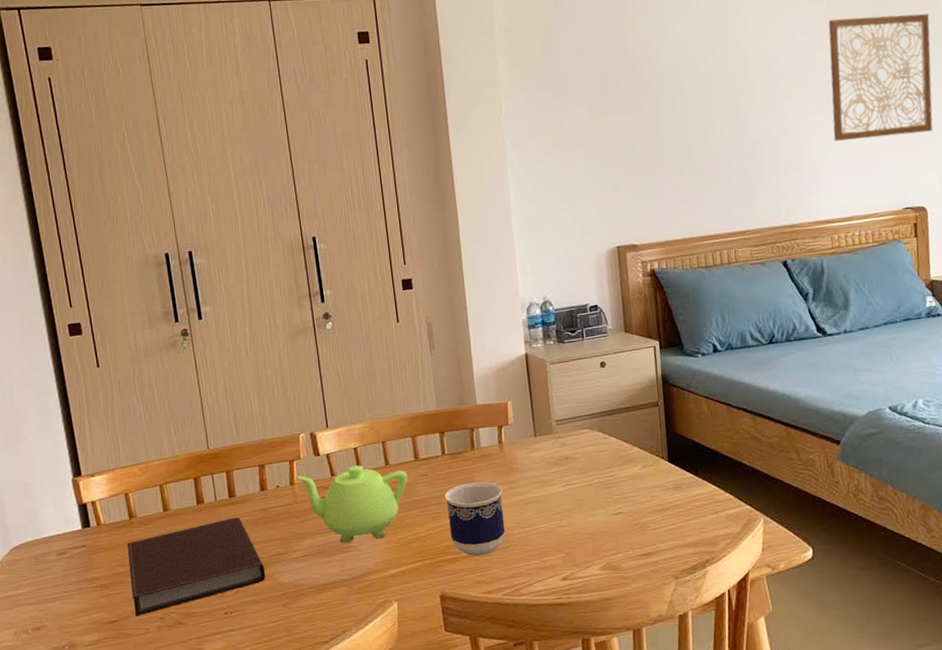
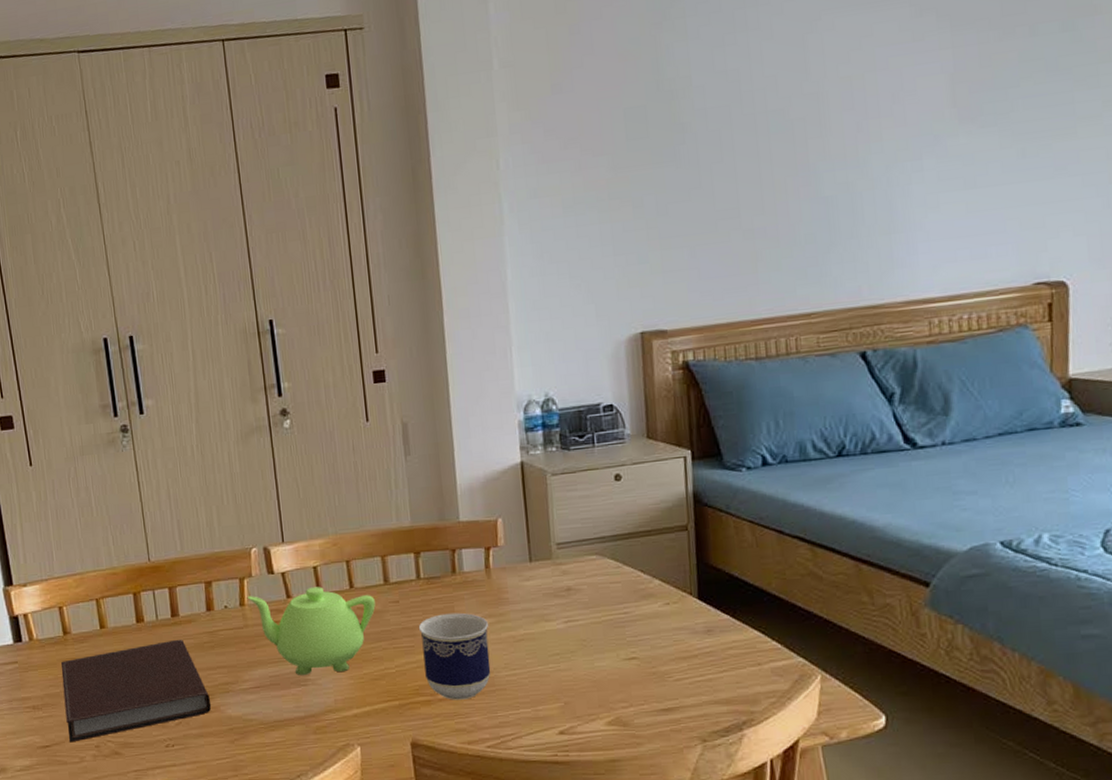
wall art: present [828,13,933,141] -> none [937,22,1085,197]

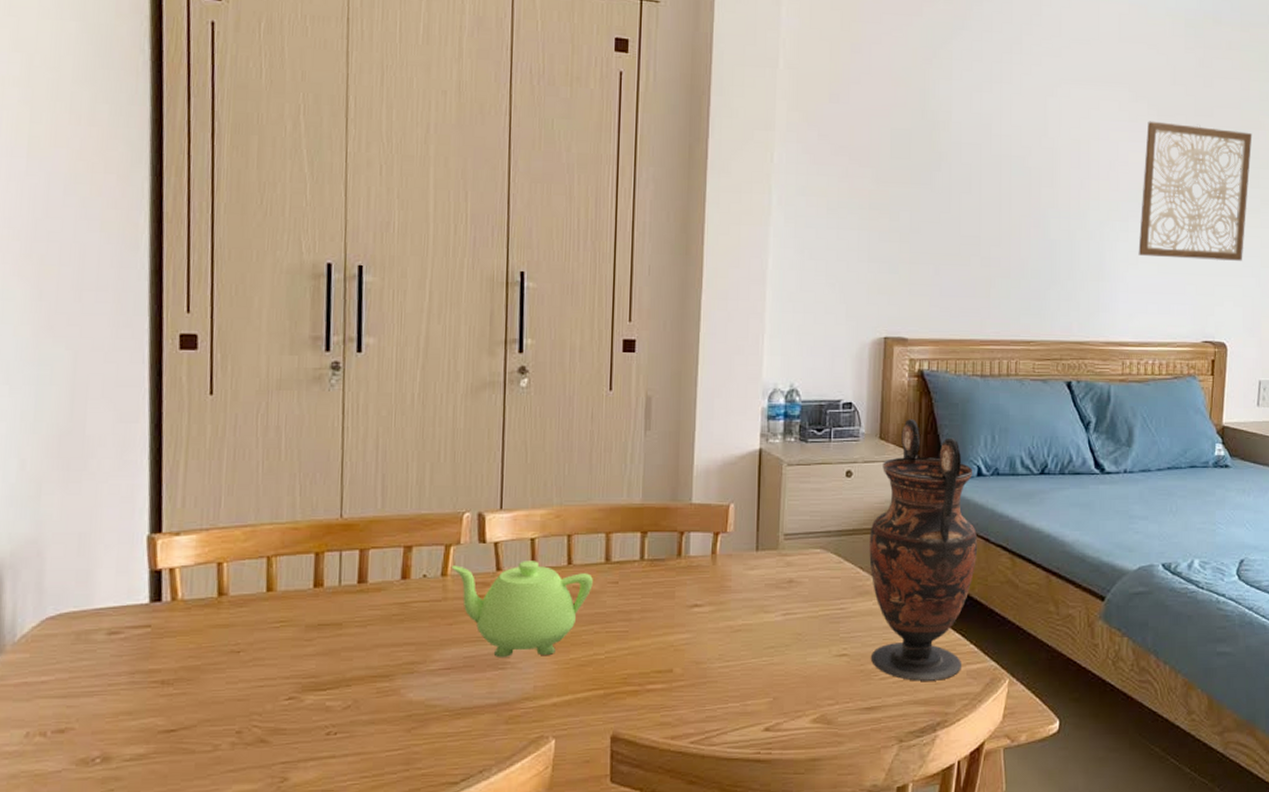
notebook: present [60,639,212,743] -> none [203,609,390,727]
cup: present [418,612,491,700] -> none [635,598,708,691]
vase: none [647,414,771,681] -> present [869,419,978,681]
wall art: none [937,22,1085,197] -> present [1138,121,1253,261]

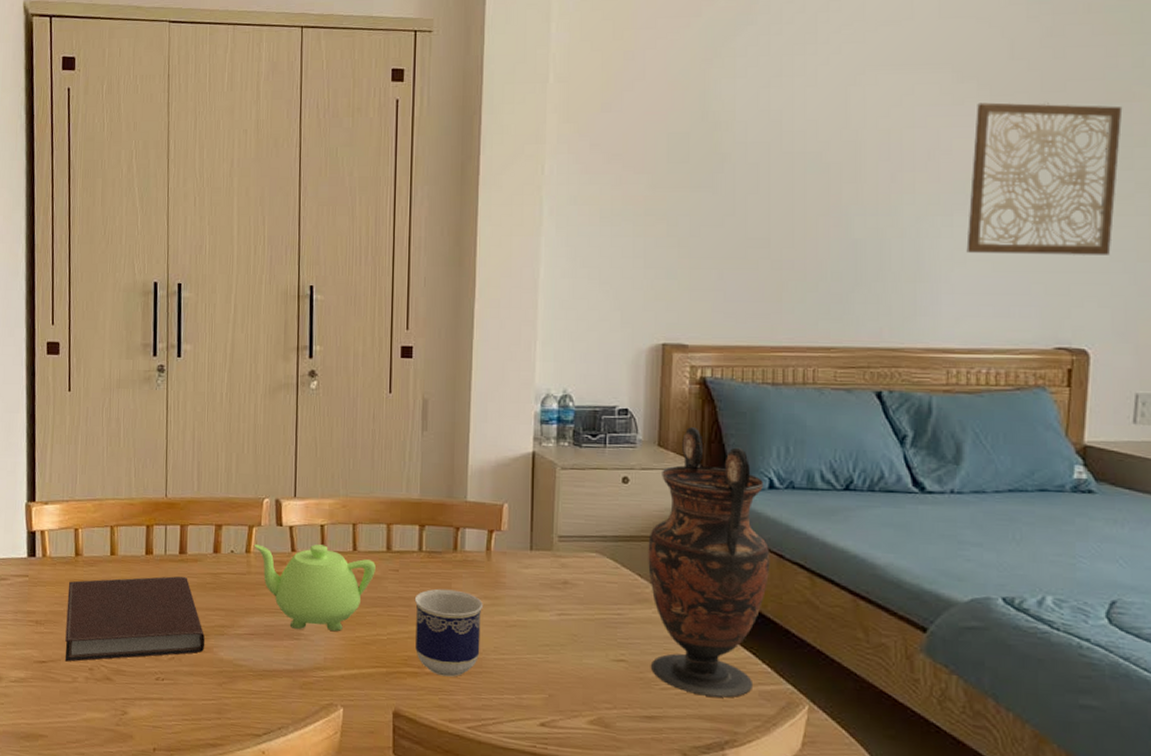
notebook: none [203,609,390,727] -> present [65,576,205,662]
cup: none [635,598,708,691] -> present [414,588,484,677]

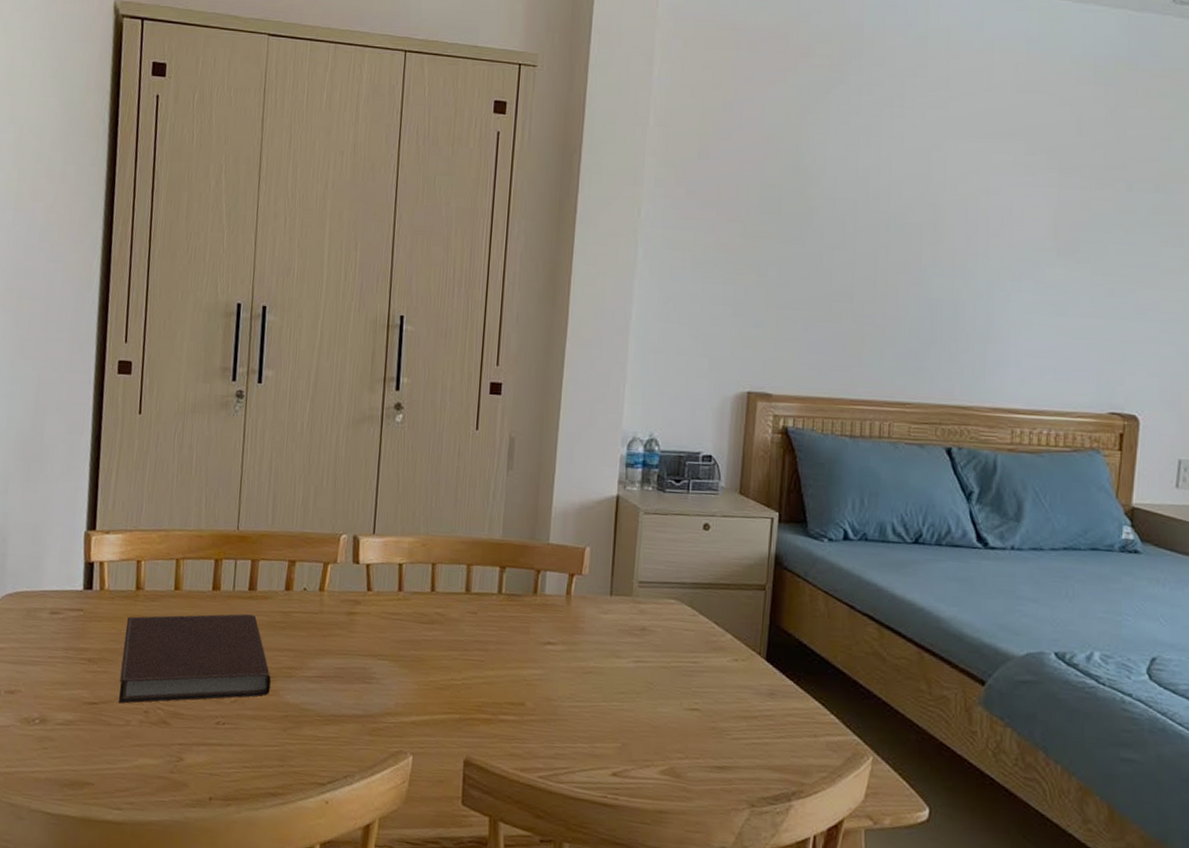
teapot: present [254,544,376,632] -> none [329,582,454,676]
cup: present [414,588,484,677] -> none [490,632,561,725]
vase: present [648,427,770,698] -> none [724,476,842,749]
wall art: present [966,101,1123,255] -> none [1033,175,1175,327]

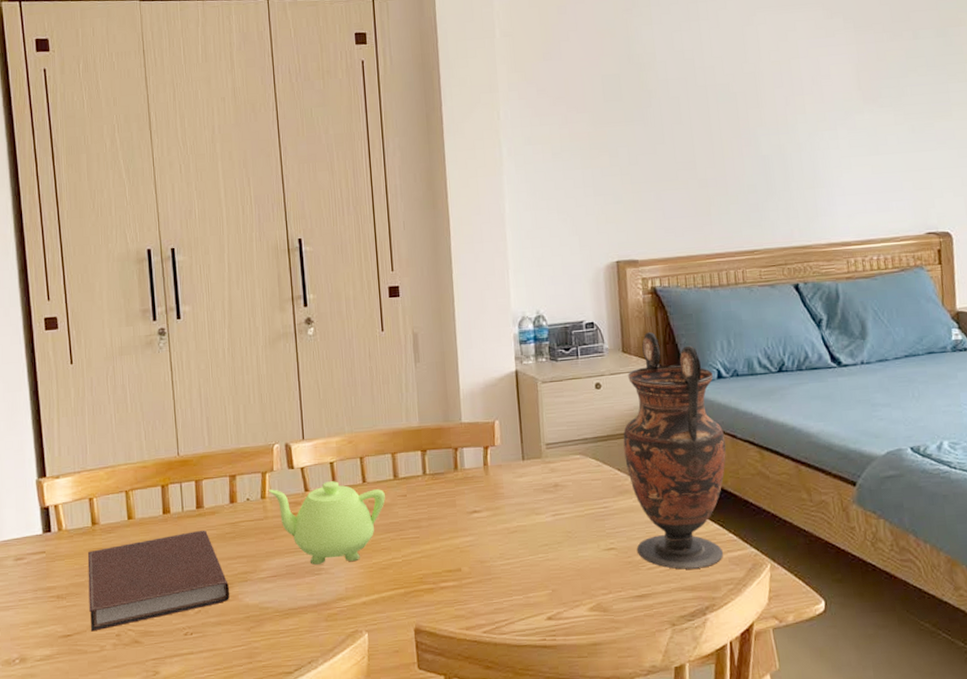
teapot: none [329,582,454,676] -> present [269,481,385,565]
vase: none [724,476,842,749] -> present [623,332,726,570]

